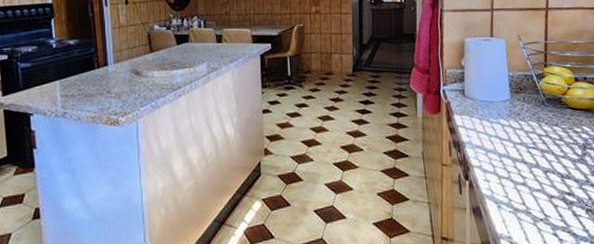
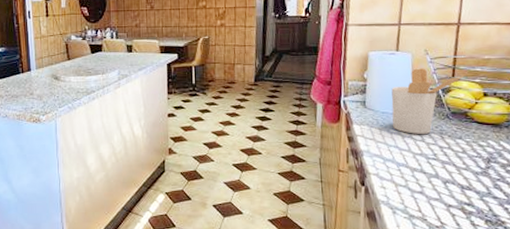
utensil holder: none [488,54,556,123] -> present [391,68,464,134]

